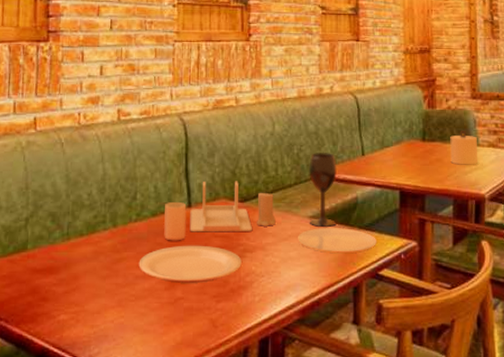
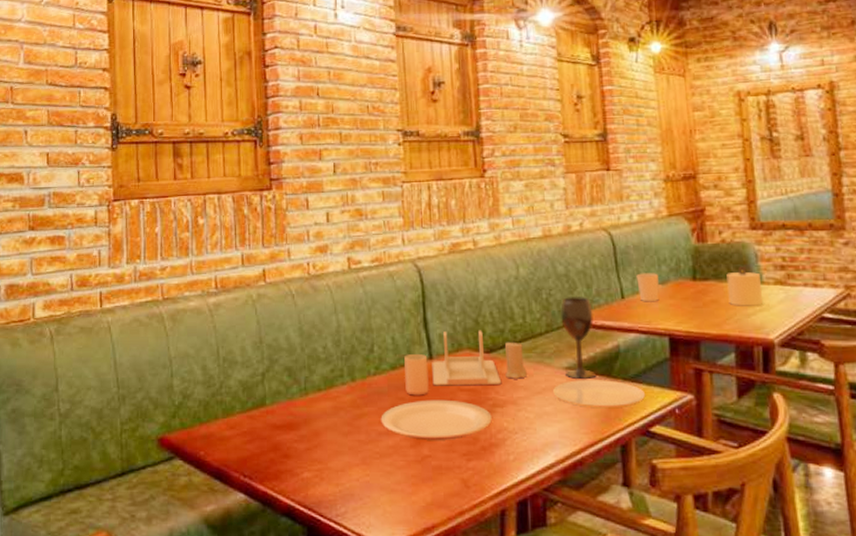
cup: none [376,133,397,159] -> present [636,273,663,302]

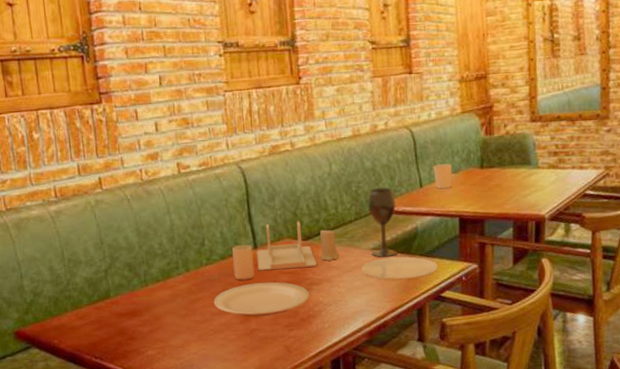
candle: present [726,266,762,306] -> none [509,154,537,189]

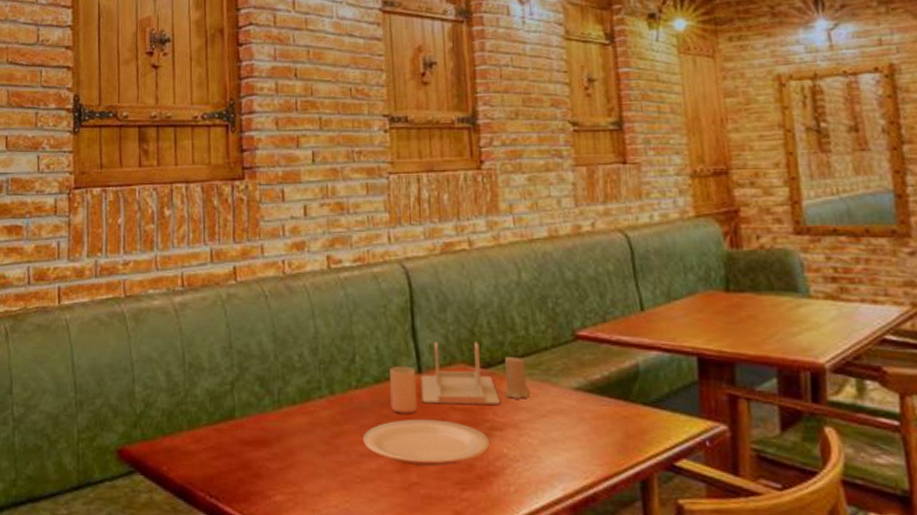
plate: present [361,256,439,281] -> none [561,403,670,437]
wine glass: present [368,187,397,257] -> none [569,305,610,402]
cup: present [433,163,455,190] -> none [658,282,690,316]

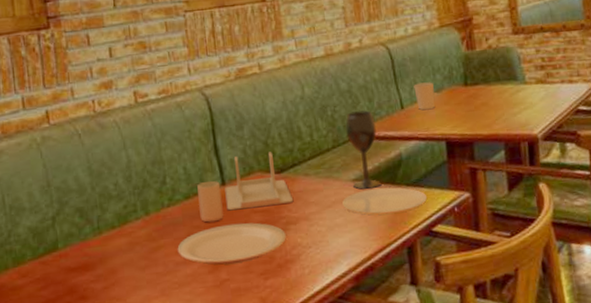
candle: present [504,354,530,399] -> none [294,158,317,196]
plate: none [561,403,670,437] -> present [342,187,428,215]
wine glass: none [569,305,610,402] -> present [345,110,381,190]
cup: none [658,282,690,316] -> present [413,82,438,111]

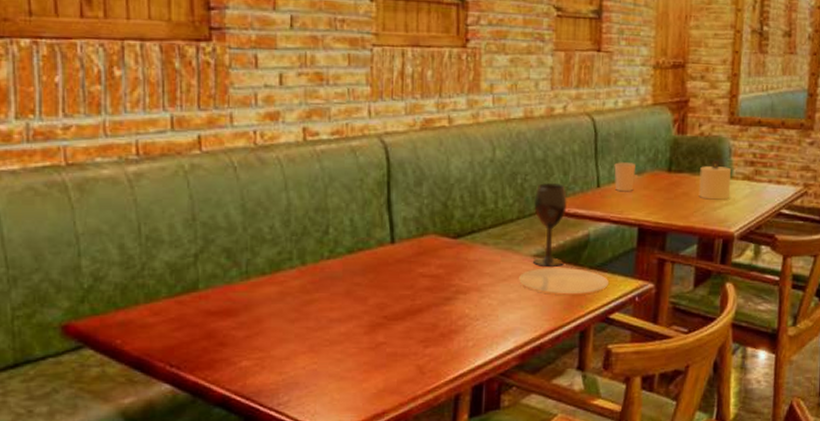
plate: present [177,222,286,265] -> none [333,285,454,327]
cup: present [197,180,224,223] -> none [362,236,389,281]
napkin holder: present [225,152,294,211] -> none [393,214,467,272]
candle: none [494,69,526,107] -> present [699,160,731,200]

